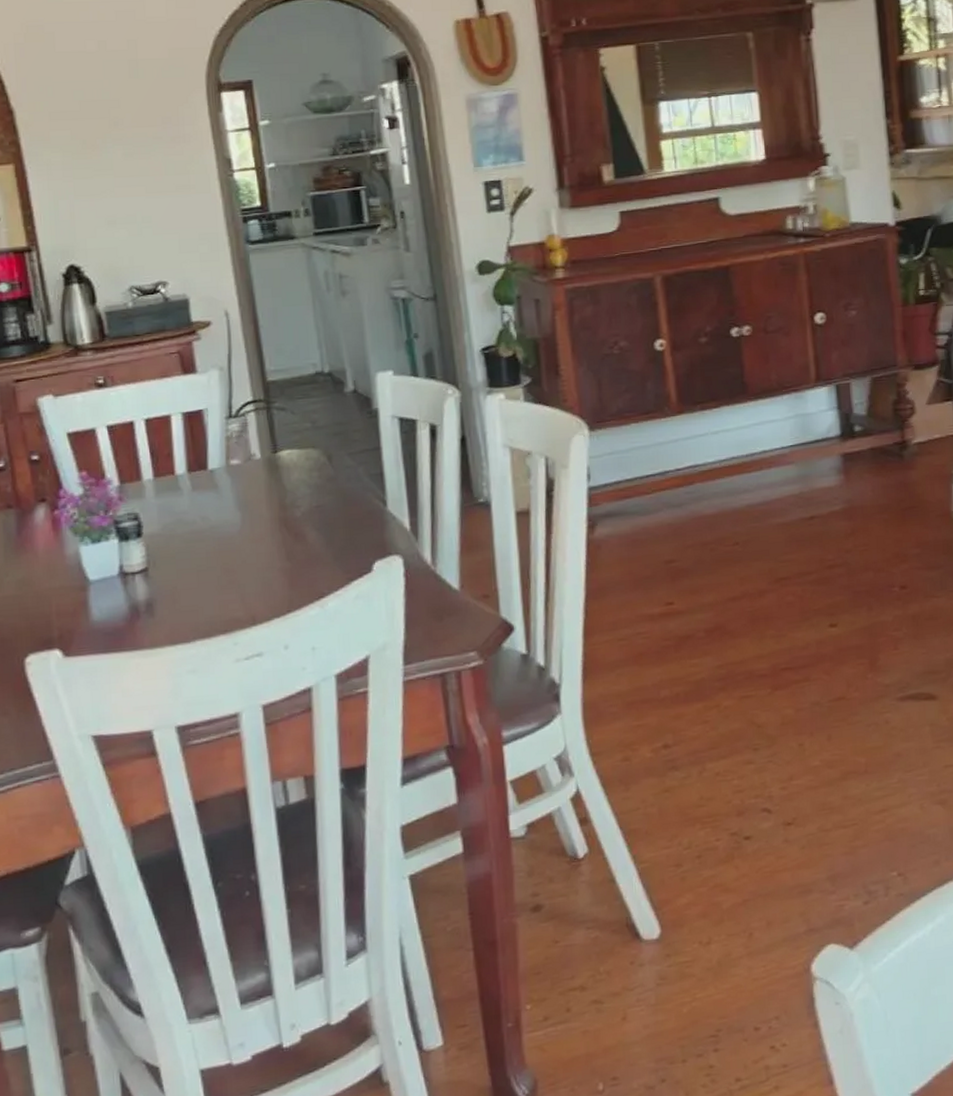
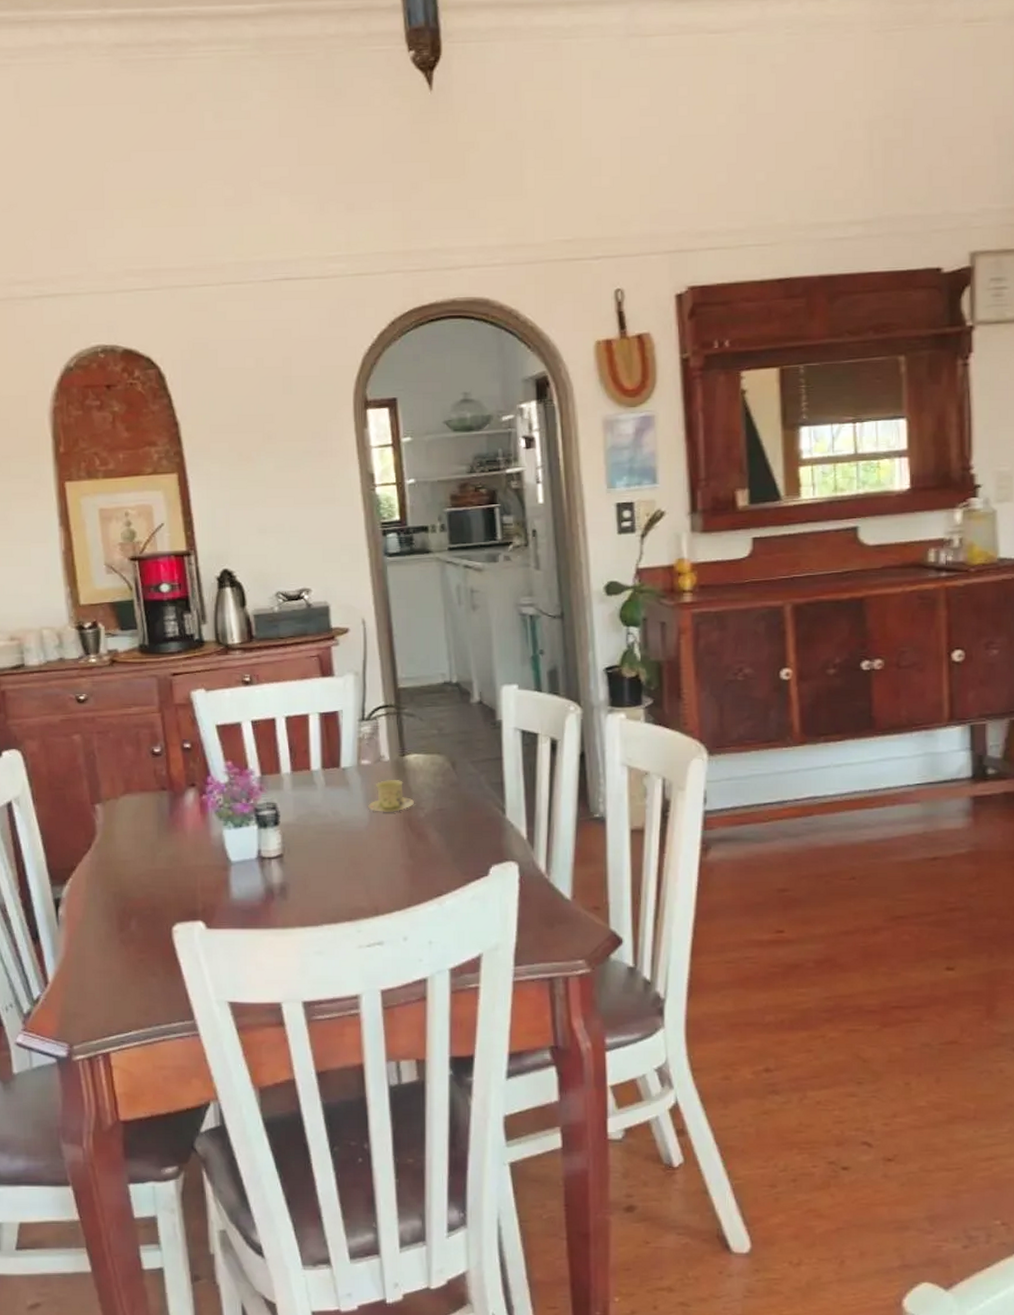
cup and saucer: none [240,478,290,514] -> present [368,779,415,812]

